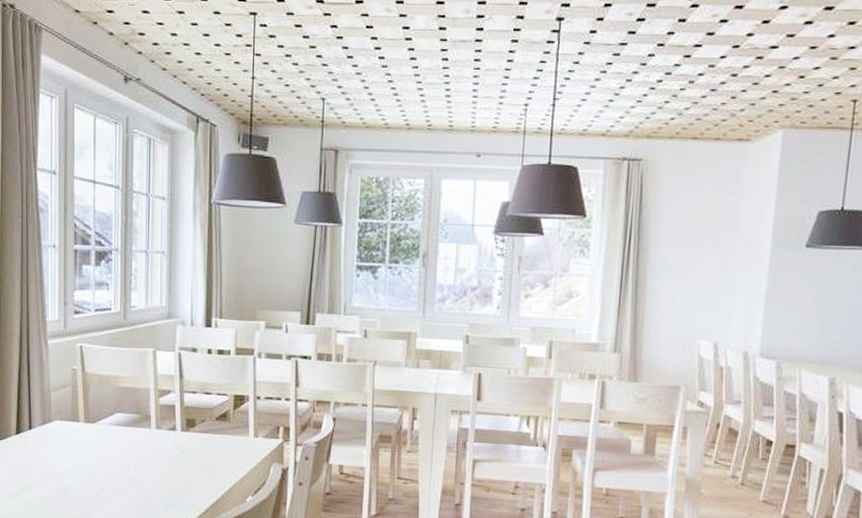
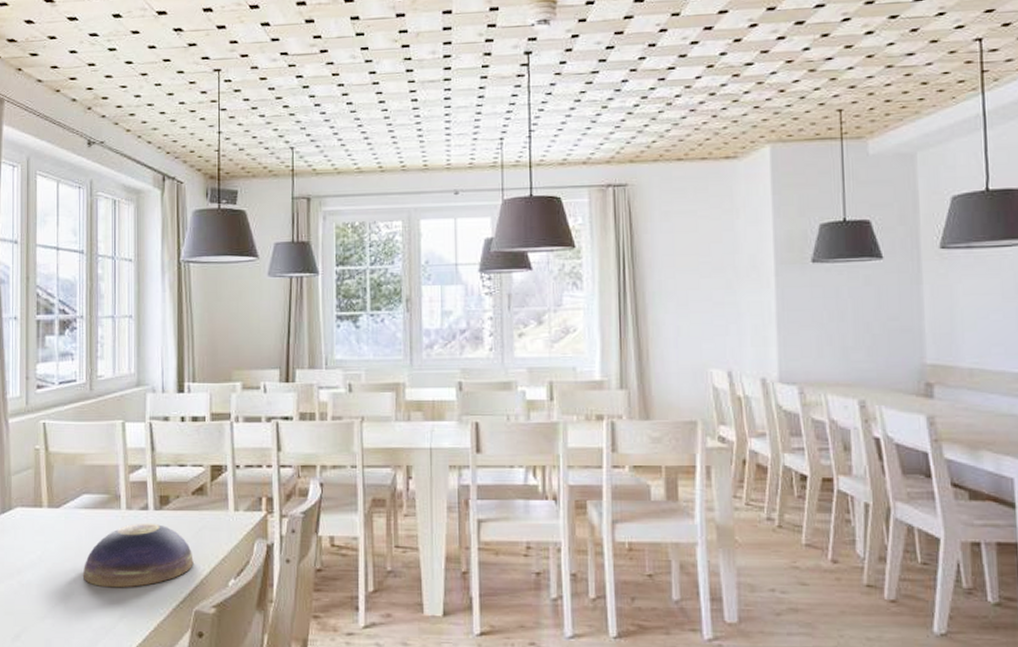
decorative bowl: none [115,441,216,497] -> present [82,523,194,588]

